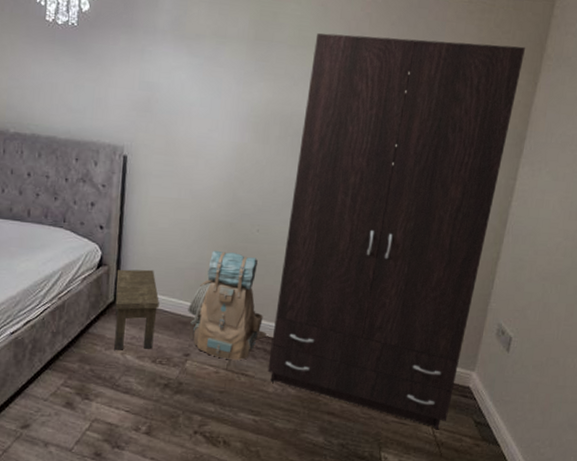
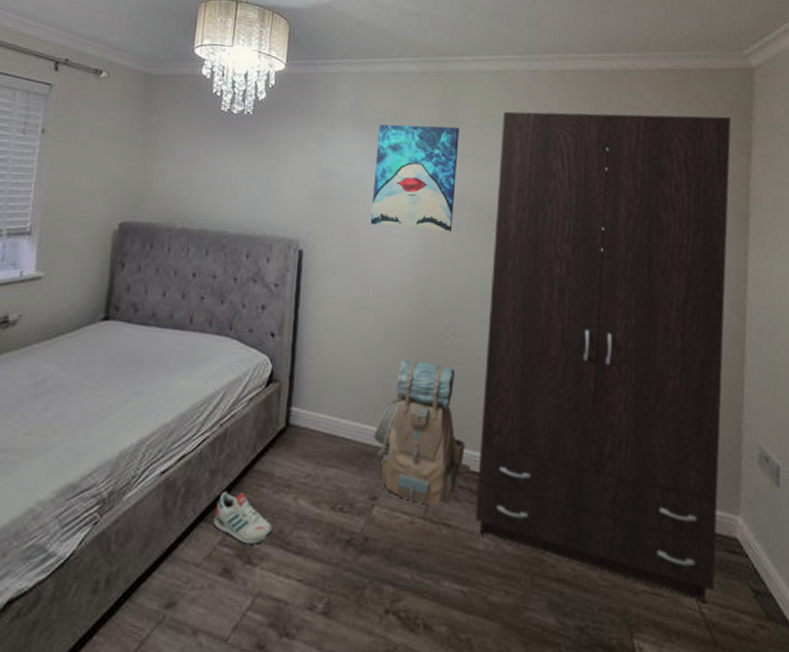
shoe: none [56,347,104,386] -> present [213,491,272,545]
side table: present [114,269,159,350] -> none [284,385,339,493]
wall art: none [188,41,274,144] -> present [370,124,459,232]

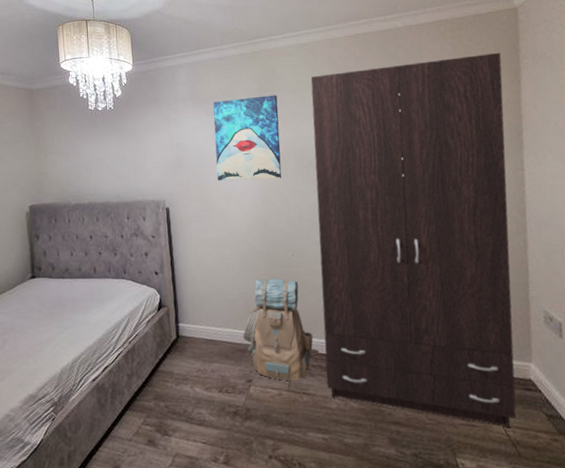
shoe: present [213,491,272,545] -> none [135,388,179,422]

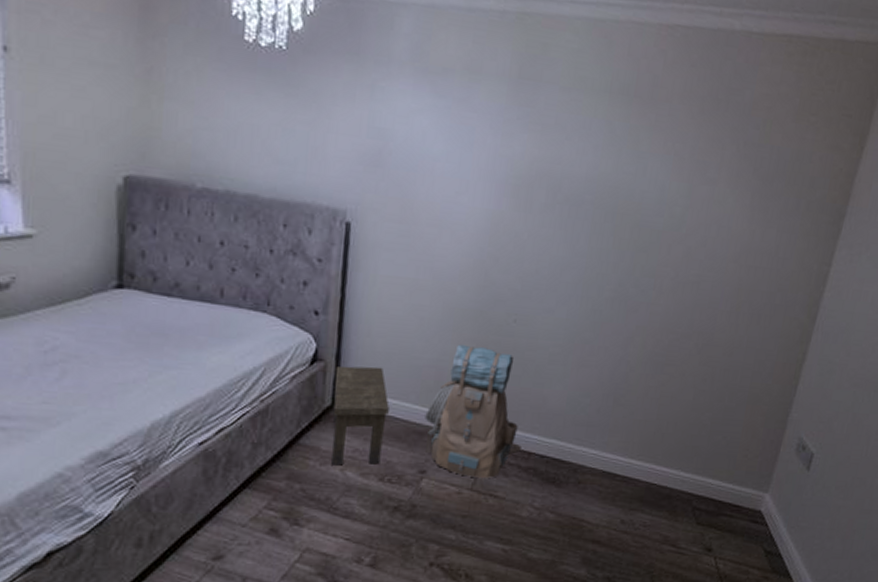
side table: none [175,305,218,384] -> present [331,366,389,466]
wall art: present [213,95,282,181] -> none [430,76,543,213]
wardrobe: present [310,52,517,429] -> none [521,73,854,561]

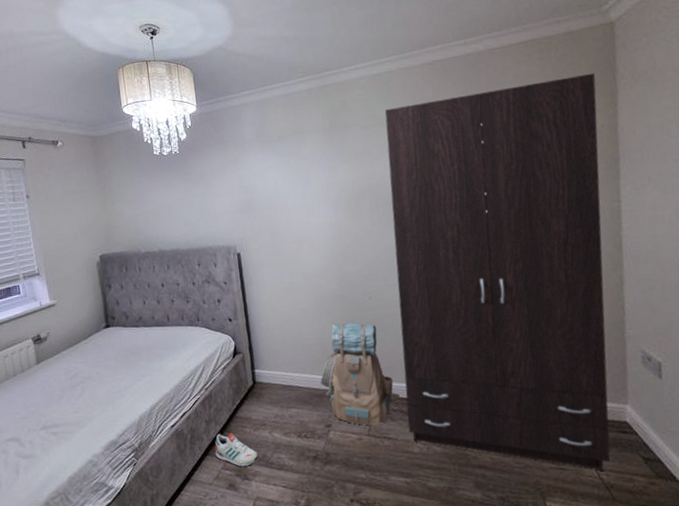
shoe: none [257,462,319,509] -> present [215,433,258,467]
side table: present [331,366,389,466] -> none [250,350,296,430]
wardrobe: none [521,73,854,561] -> present [384,72,611,472]

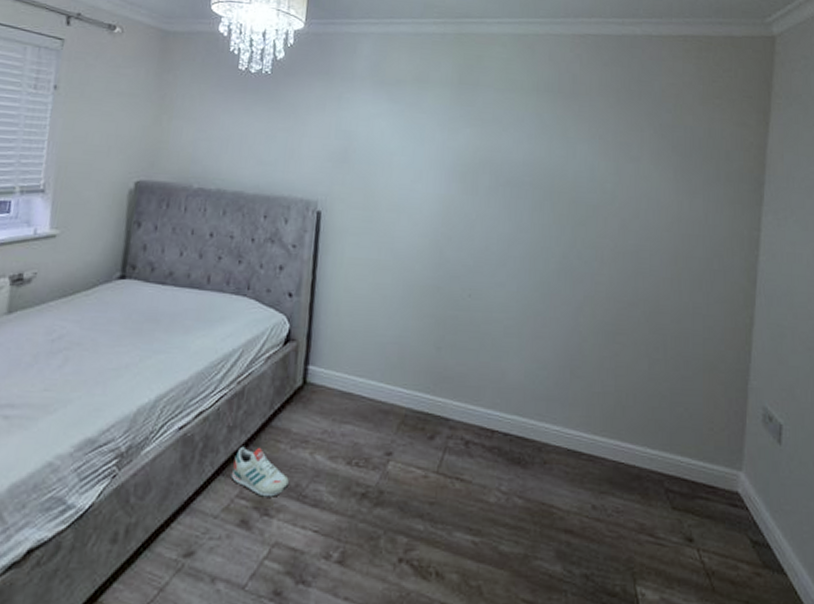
backpack: present [320,322,400,426] -> none [390,320,484,461]
wardrobe: present [384,72,611,472] -> none [487,75,751,553]

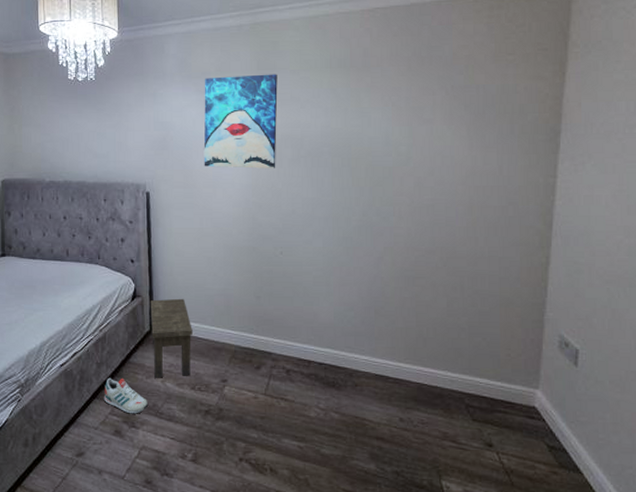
side table: none [301,345,356,449] -> present [150,298,193,378]
wall art: none [389,86,480,196] -> present [203,74,278,169]

